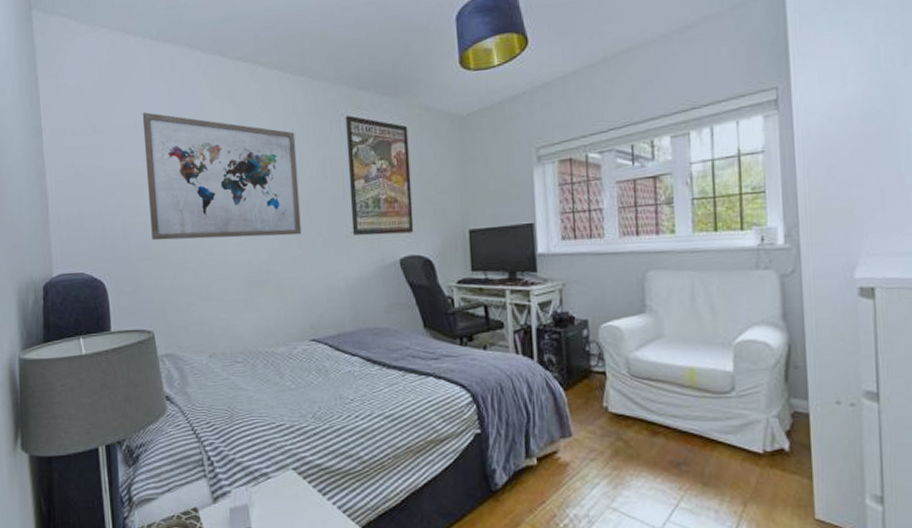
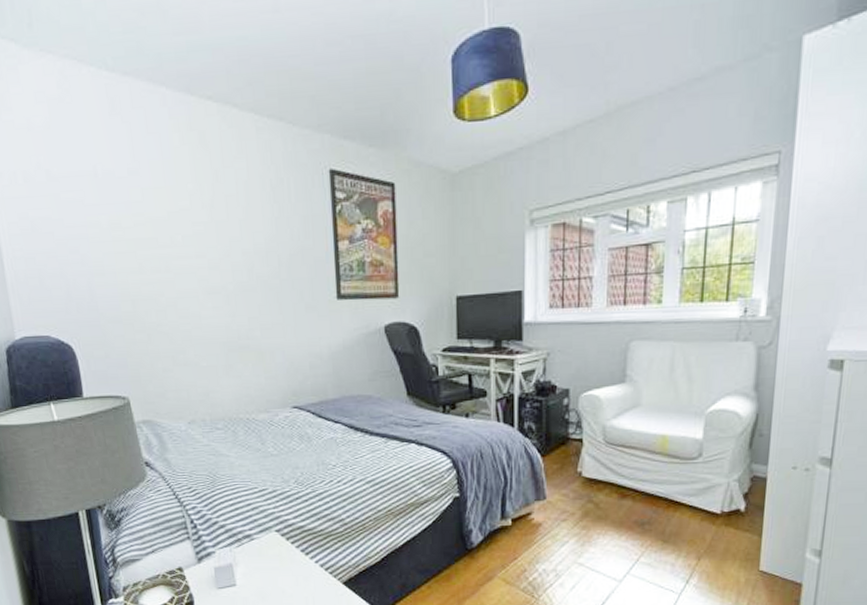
wall art: present [142,112,302,241] -> none [102,158,282,303]

